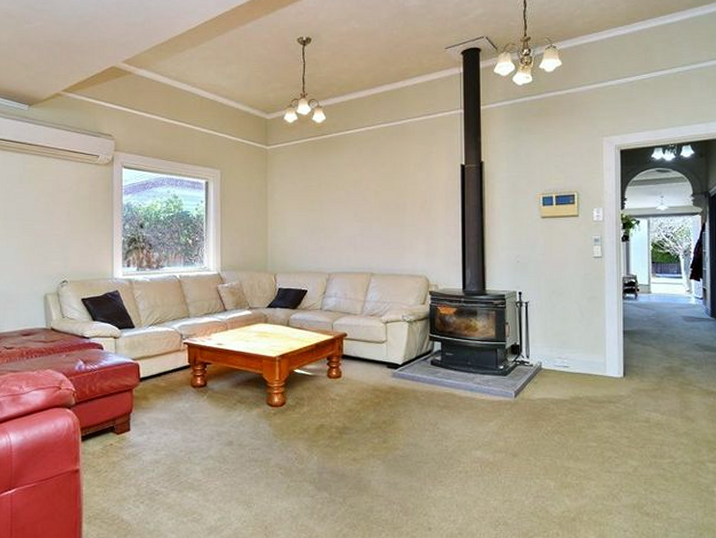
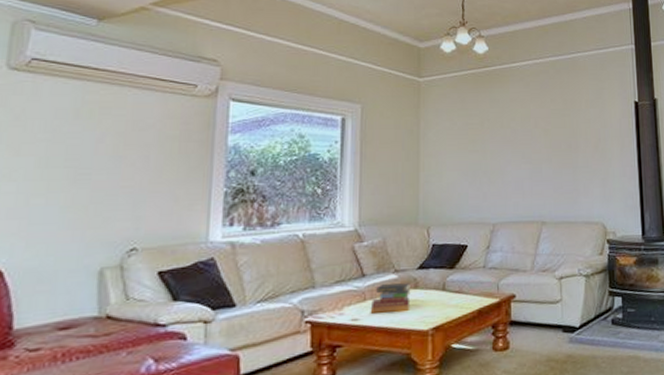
books: none [231,317,262,340] -> present [370,283,411,314]

